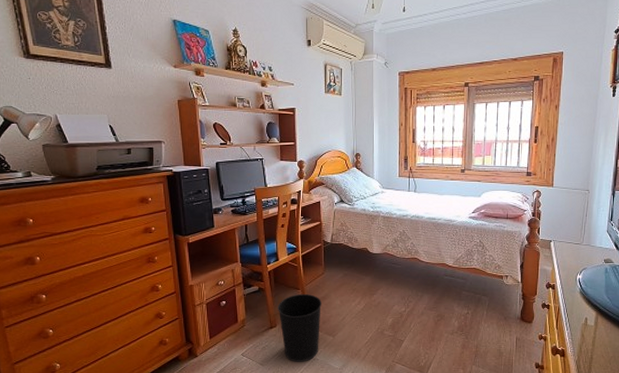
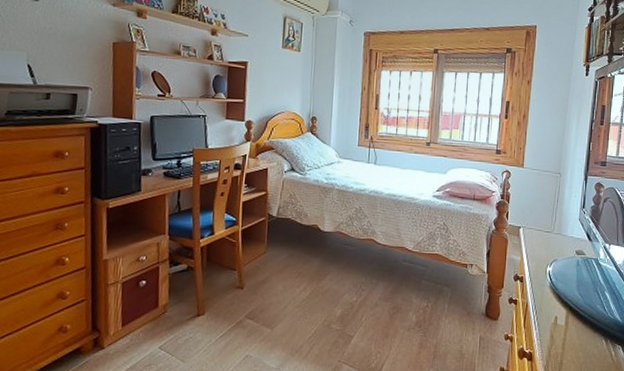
wastebasket: present [278,293,321,362] -> none [208,275,261,359]

